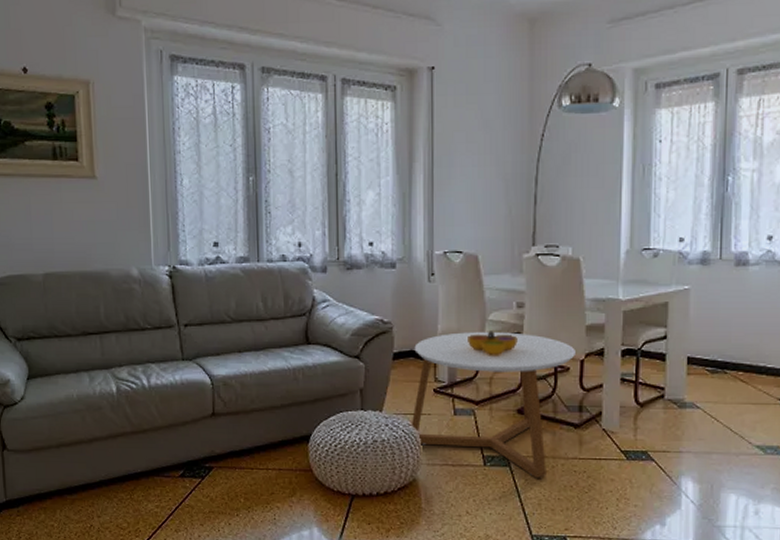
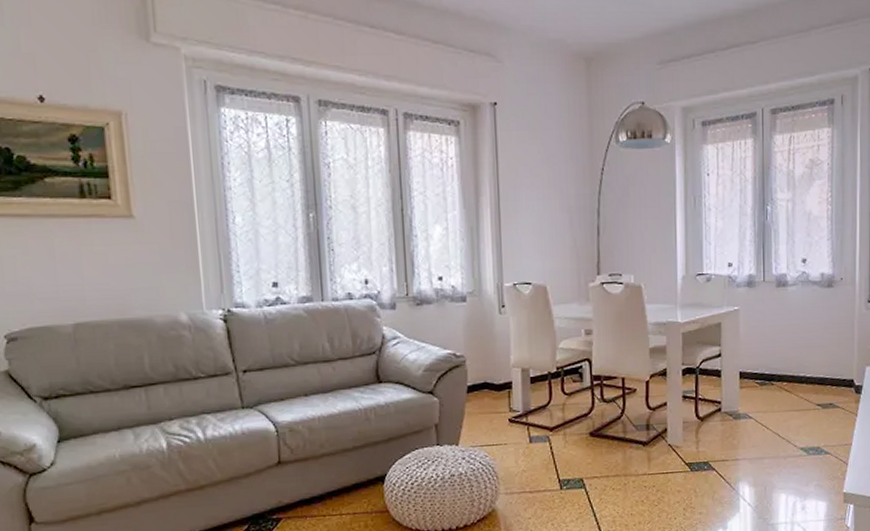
coffee table: present [411,332,575,478] -> none [488,359,641,497]
decorative bowl: present [468,331,518,355] -> none [540,358,587,382]

